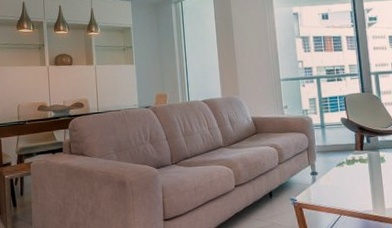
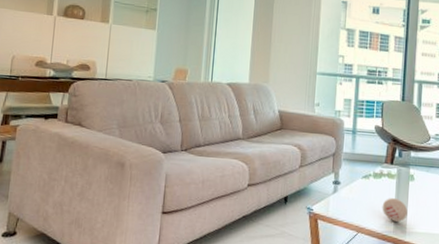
decorative ball: none [359,180,384,201] -> present [382,198,408,222]

